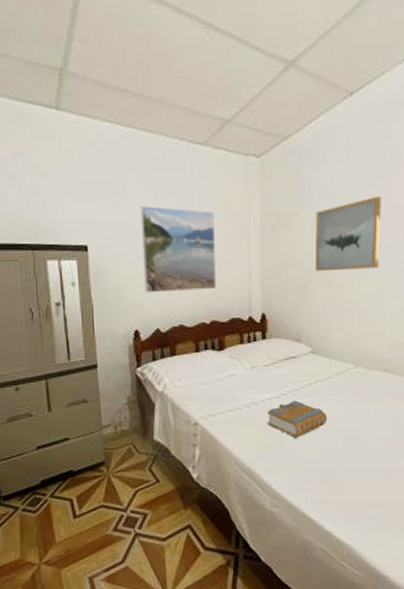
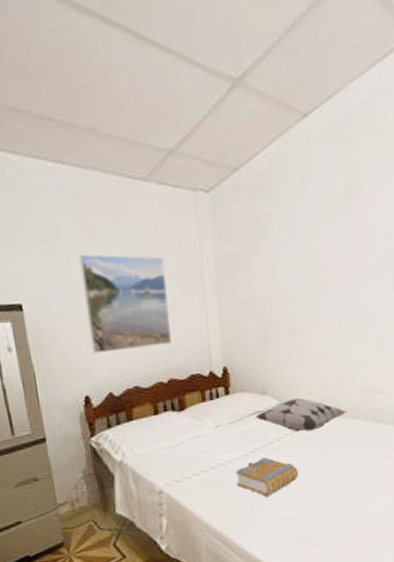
decorative pillow: none [289,347,379,380] -> present [255,398,349,432]
wall art: present [316,195,381,272] -> none [274,229,344,317]

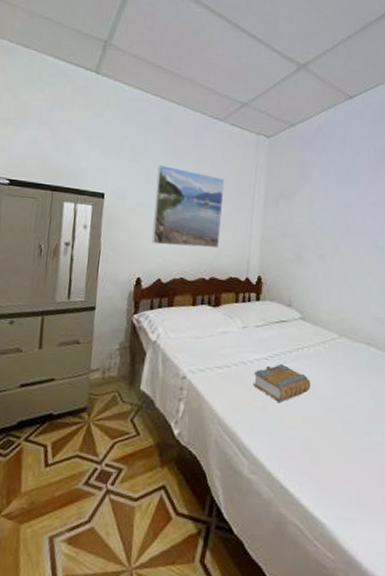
decorative pillow: present [255,398,349,432] -> none [279,315,362,348]

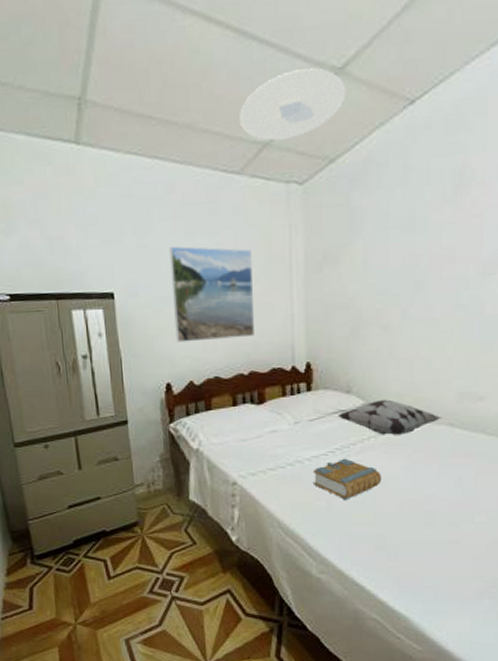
ceiling light: none [227,58,307,104] -> present [239,68,346,141]
decorative pillow: none [279,315,362,348] -> present [337,399,443,435]

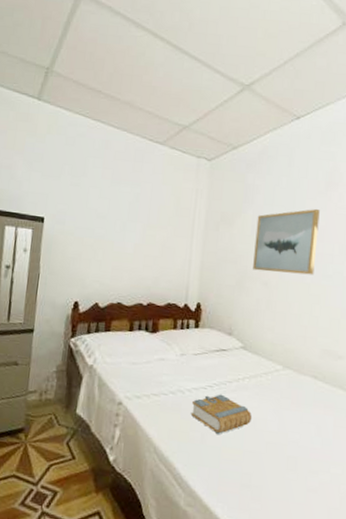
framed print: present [169,246,256,343] -> none [89,190,164,274]
ceiling light: present [239,68,346,141] -> none [167,80,251,127]
decorative pillow: present [337,399,443,435] -> none [219,345,308,380]
wall art: none [369,222,448,314] -> present [253,208,320,276]

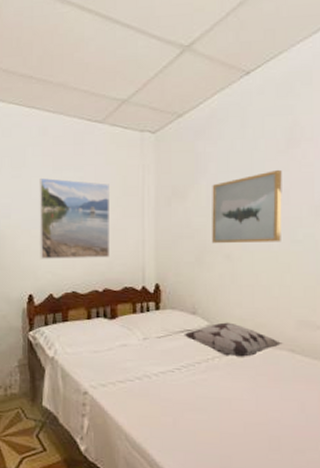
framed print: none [89,190,164,274] -> present [39,178,110,259]
book: present [191,394,252,434] -> none [161,376,225,417]
decorative pillow: none [219,345,308,380] -> present [184,322,284,357]

